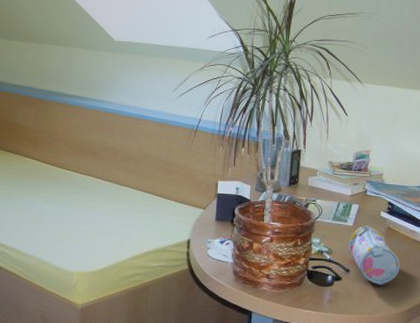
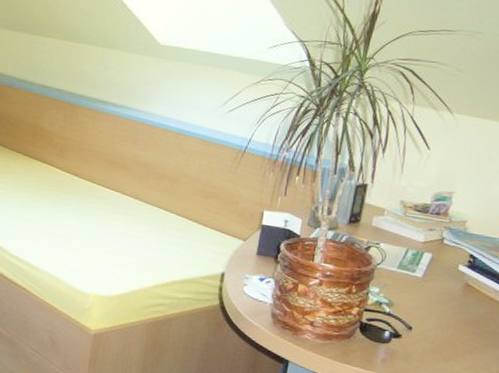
pencil case: present [348,226,400,285] -> none [413,279,477,349]

